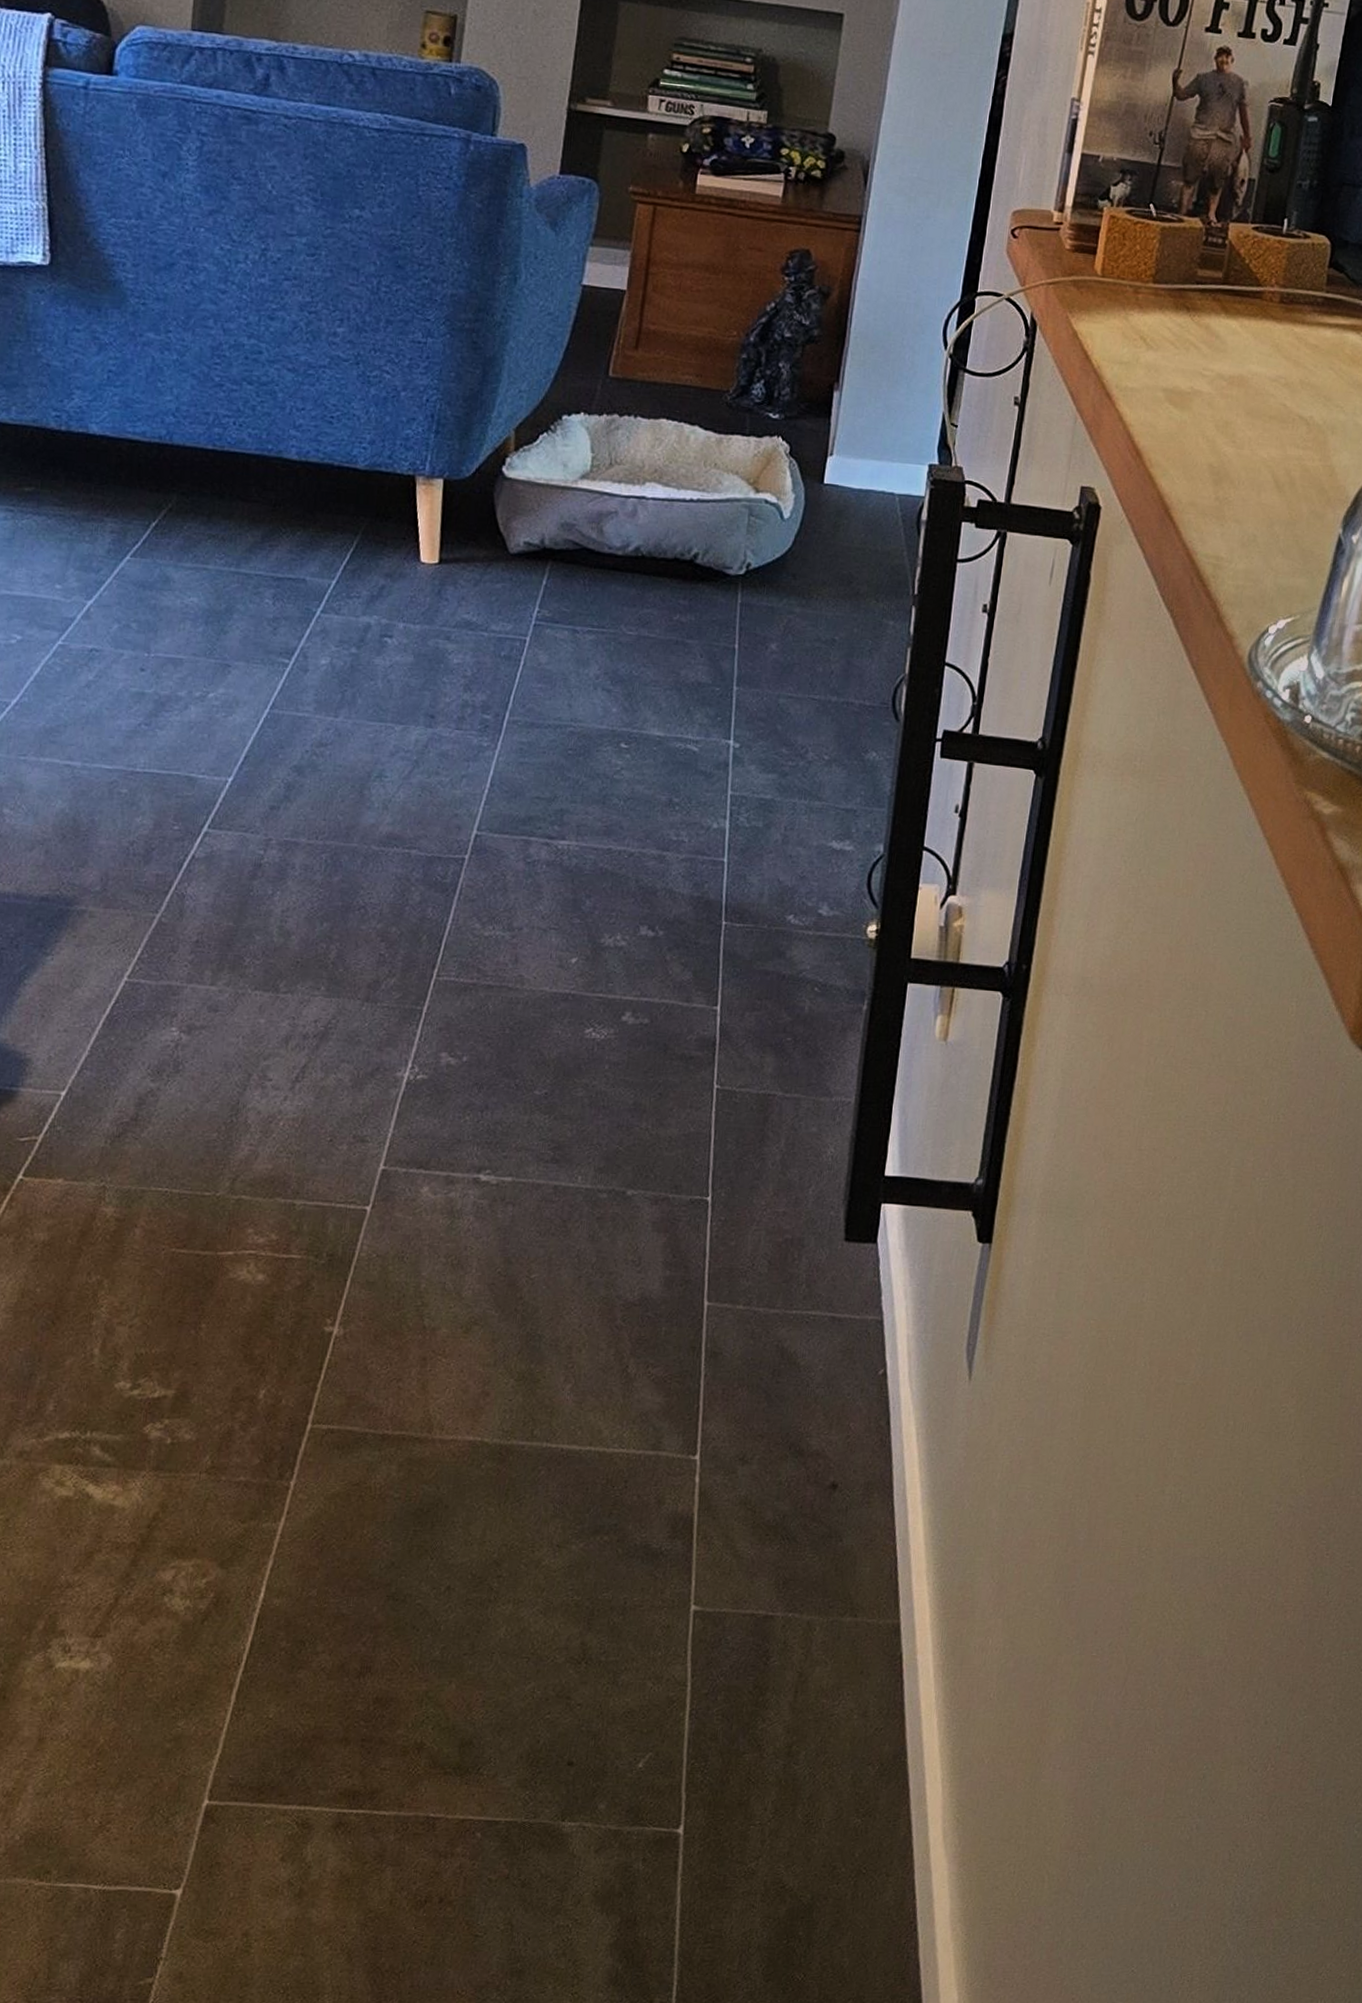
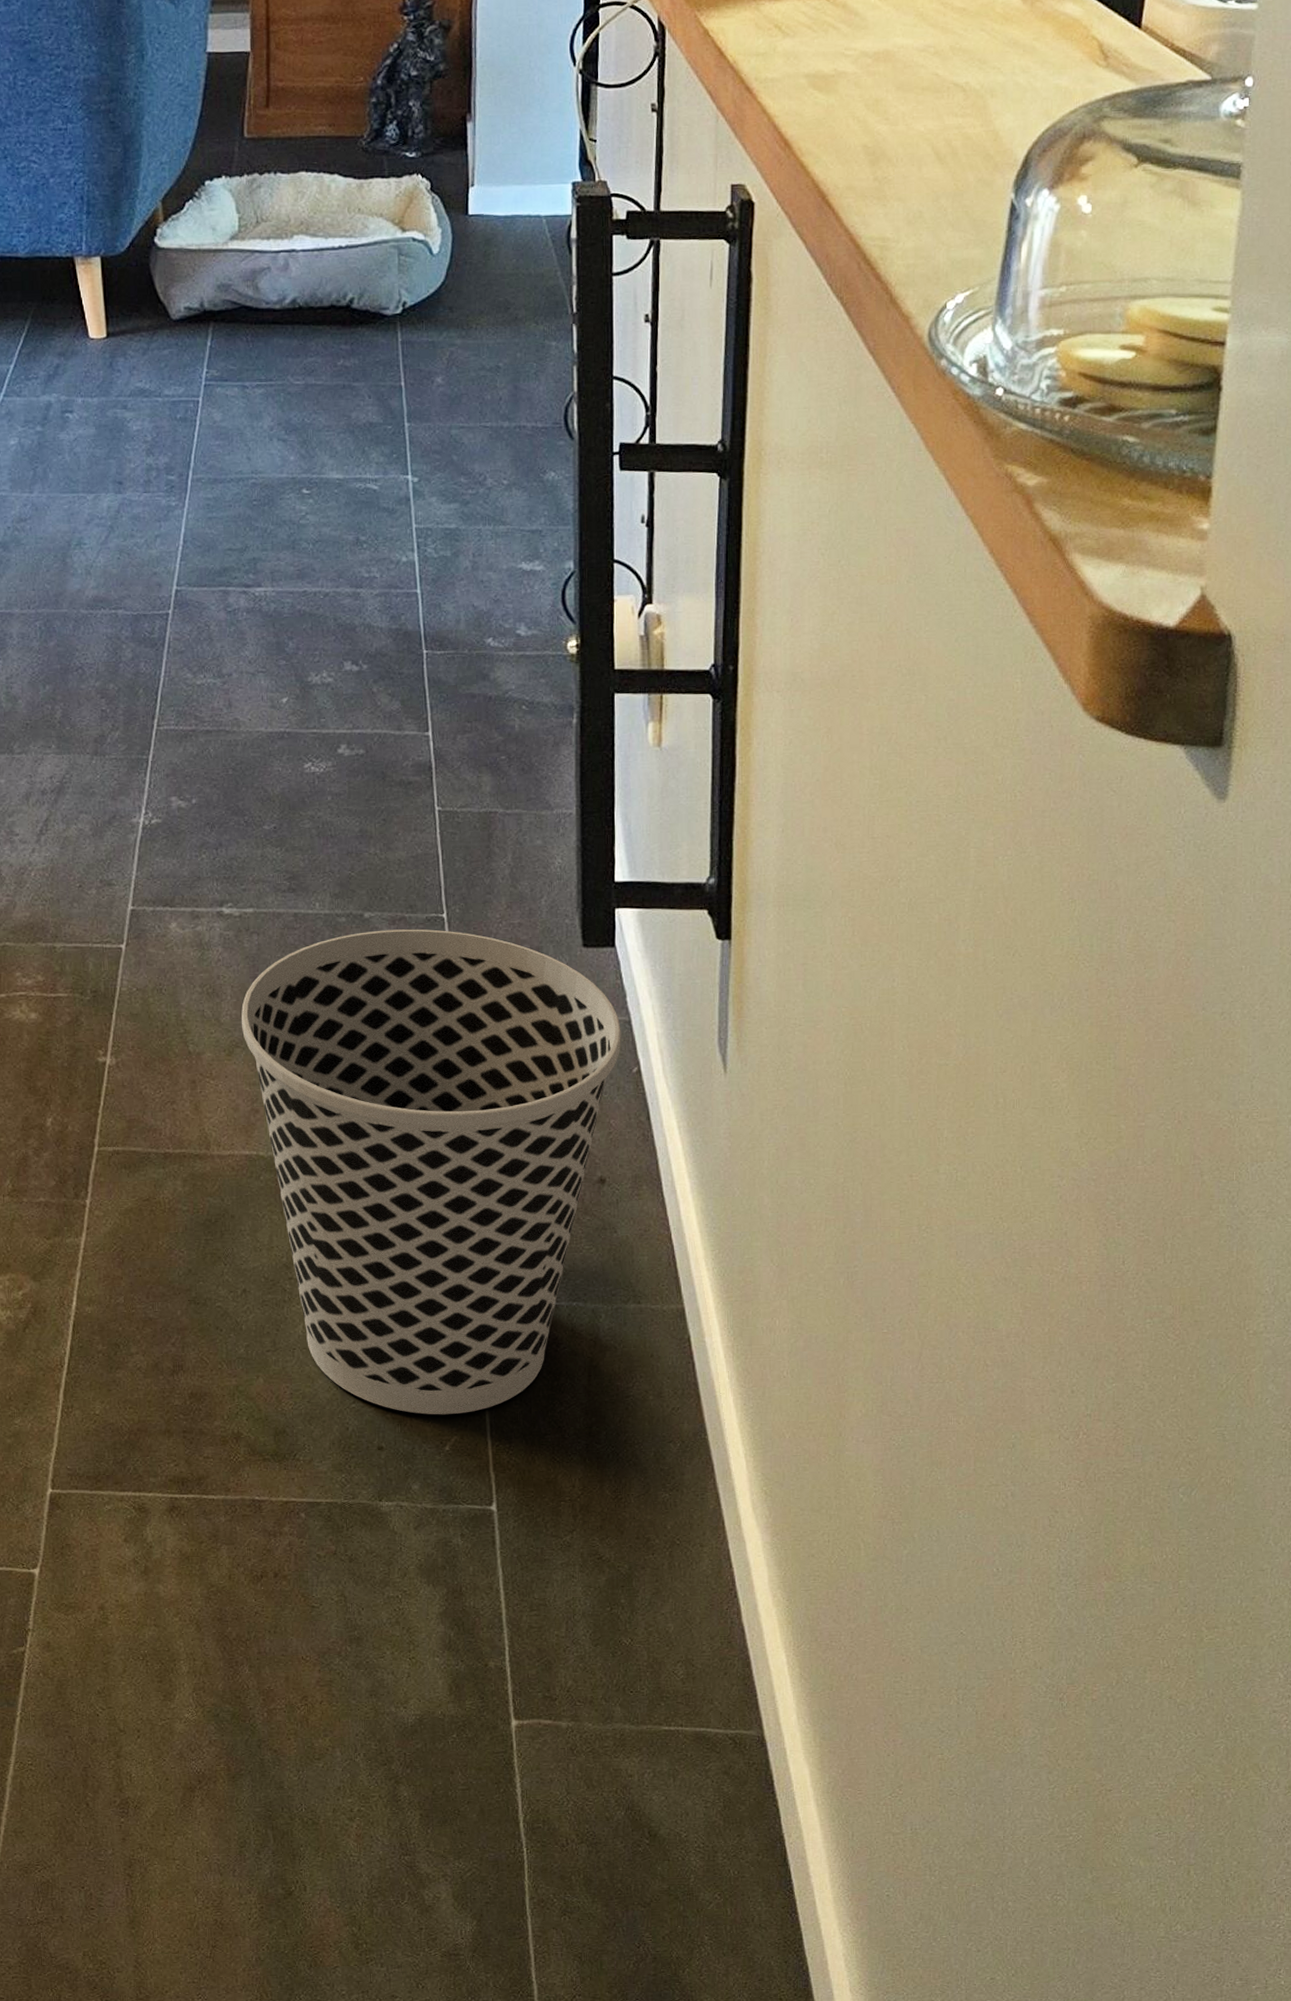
wastebasket: none [483,1209,873,1729] -> present [241,929,621,1415]

